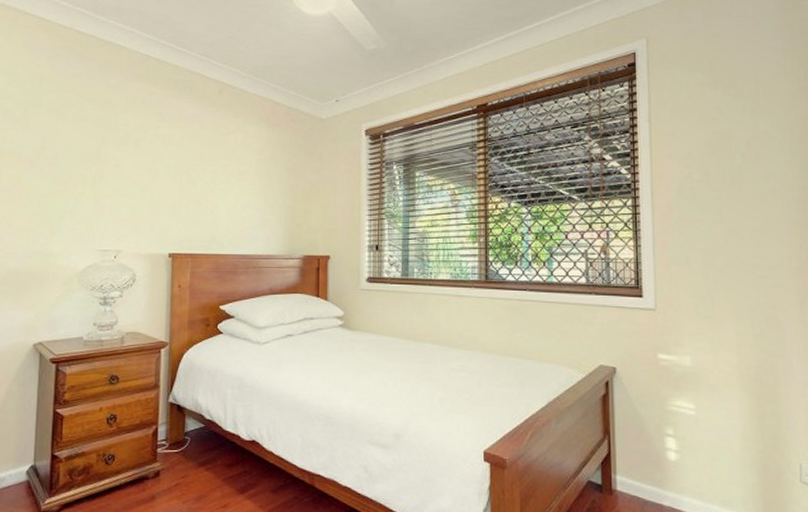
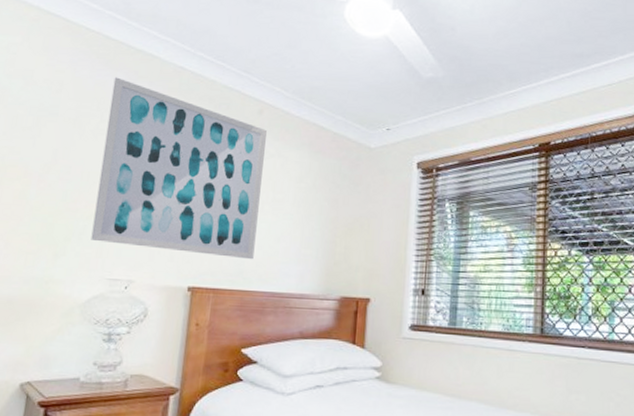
wall art: none [81,68,227,227] -> present [91,77,267,260]

